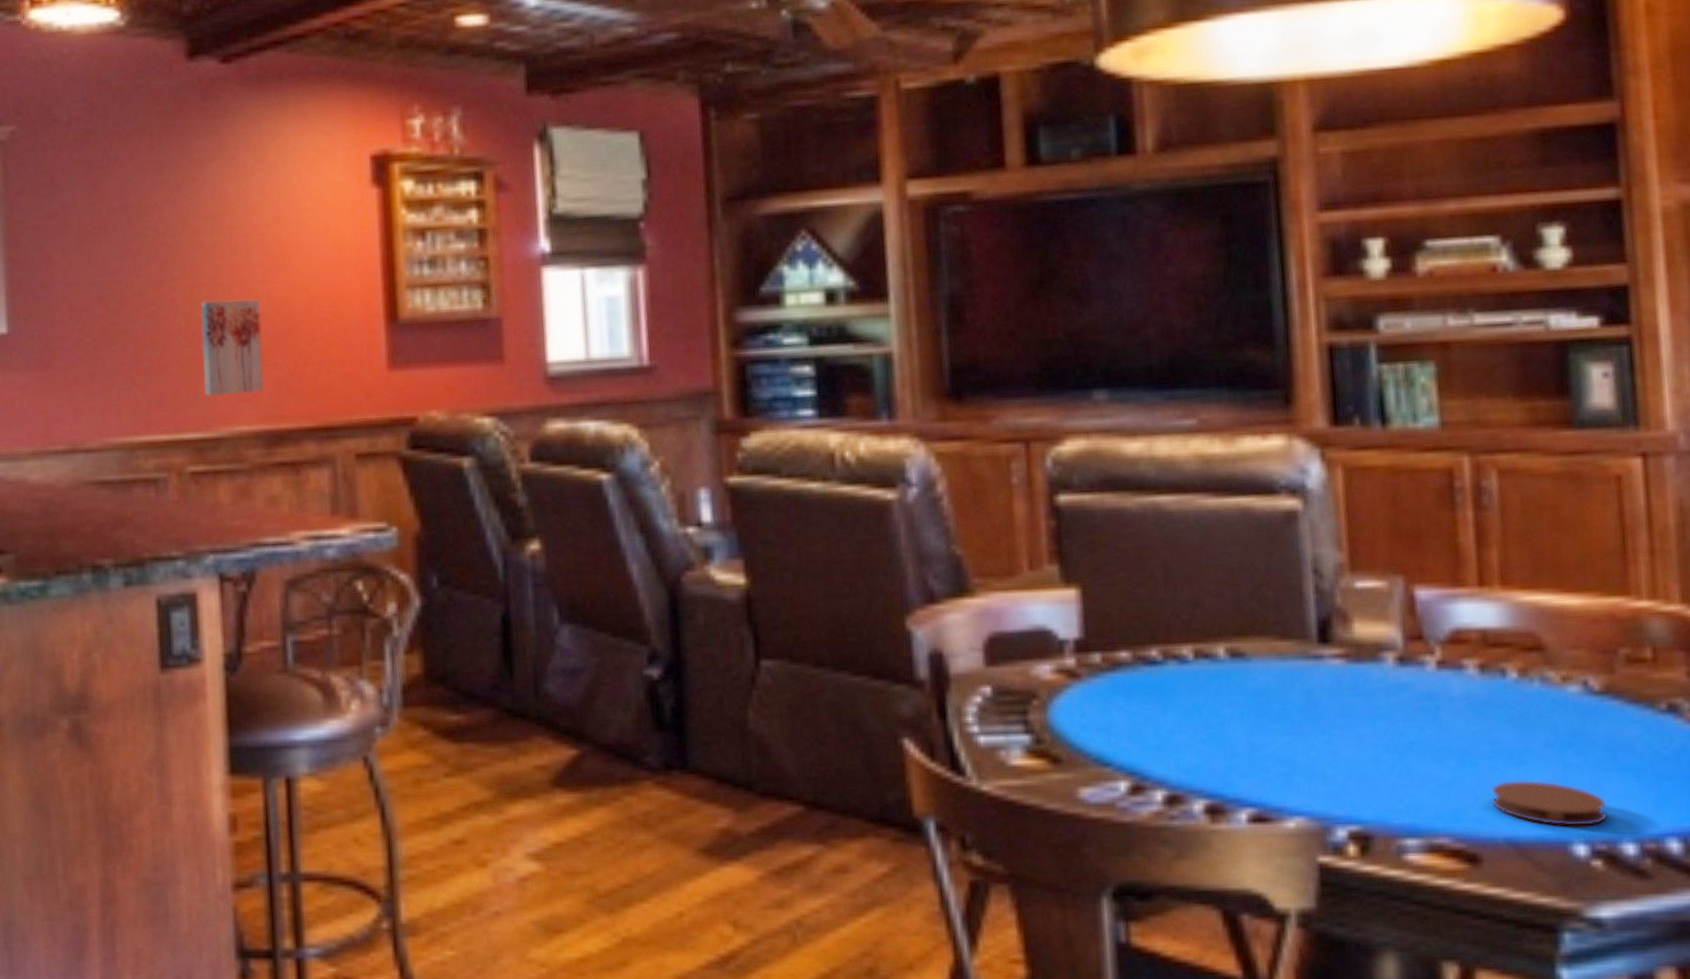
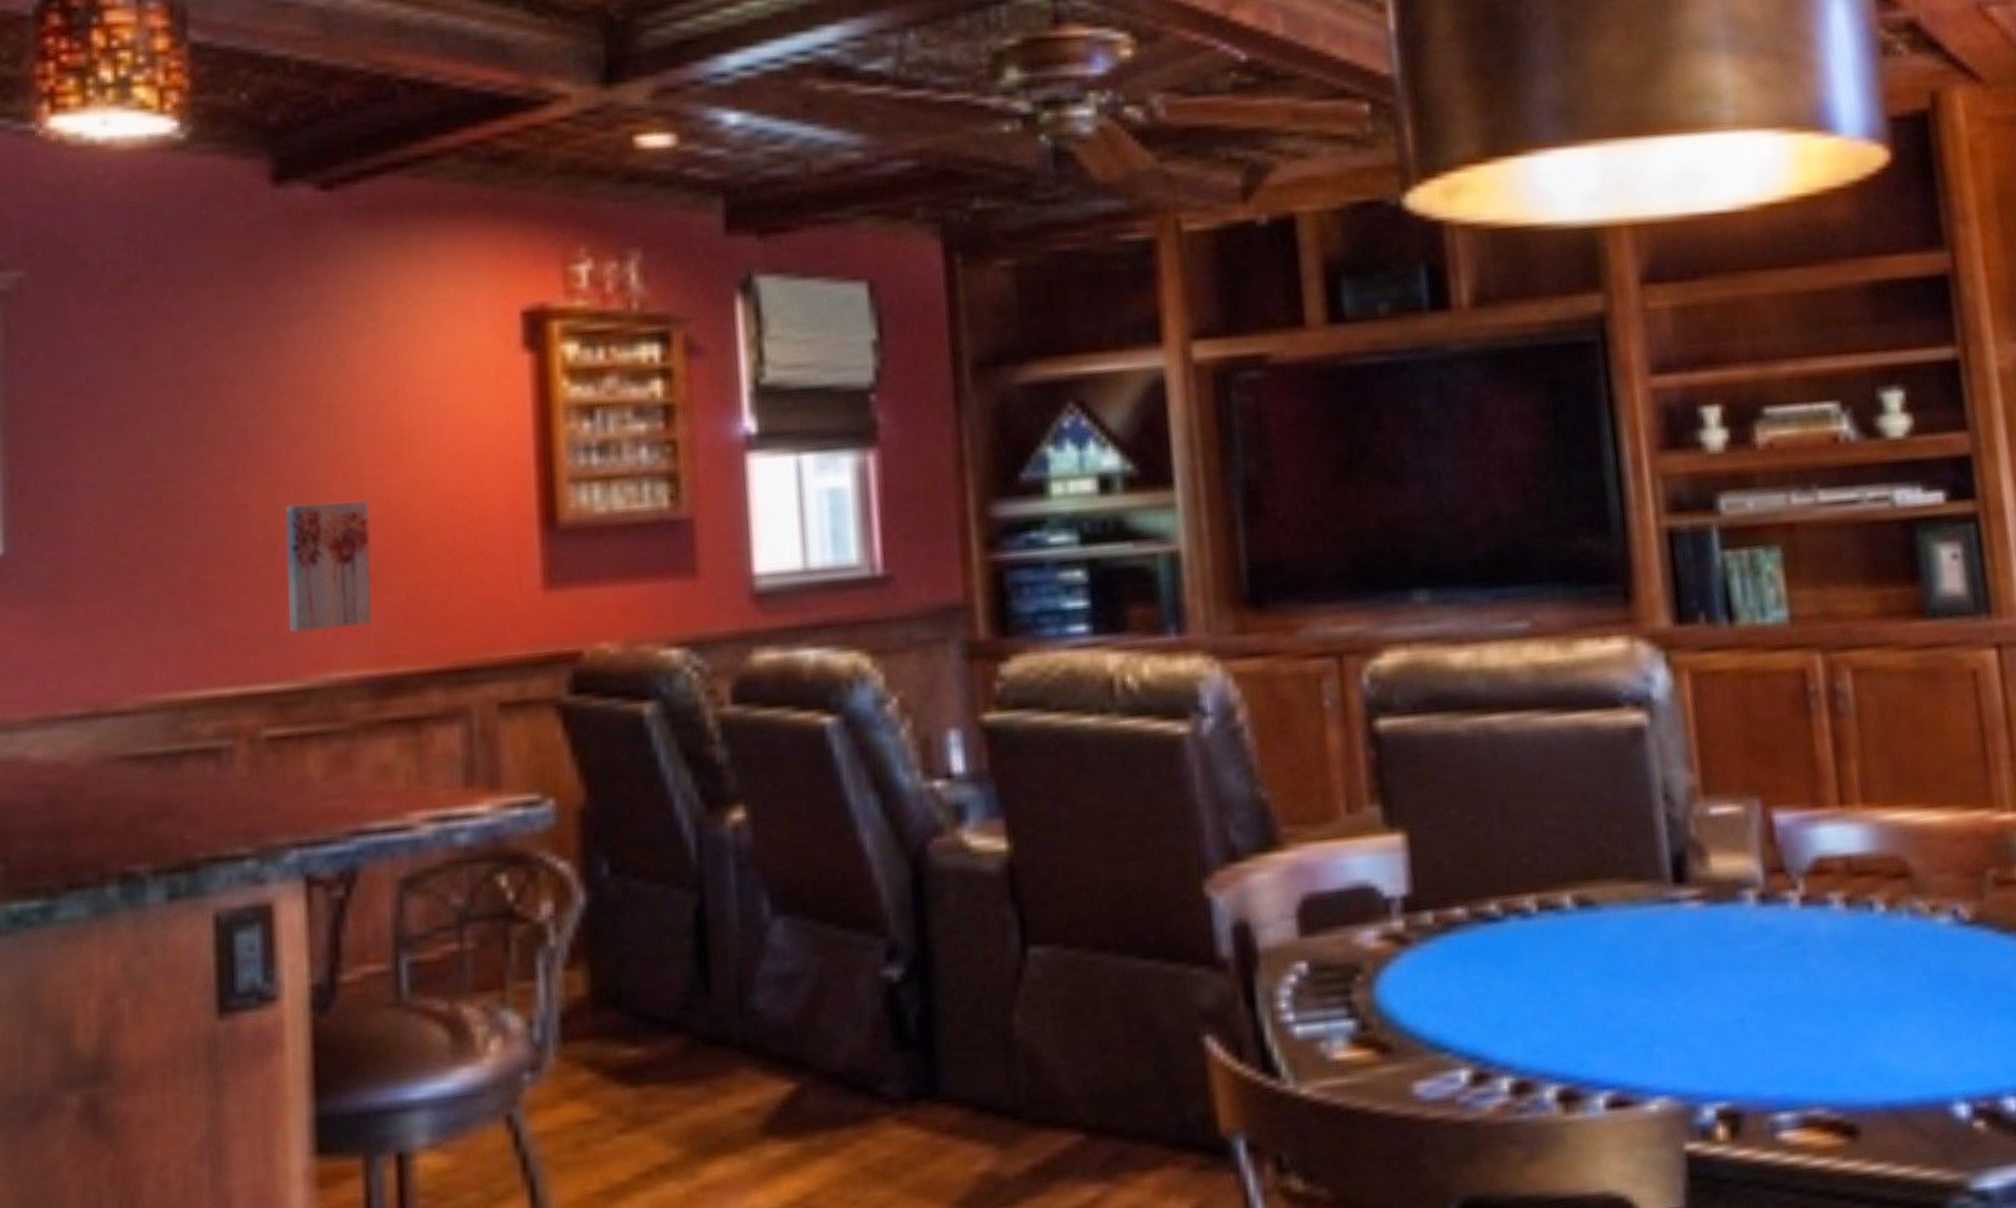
coaster: present [1491,779,1608,827] -> none [1865,1030,1987,1084]

